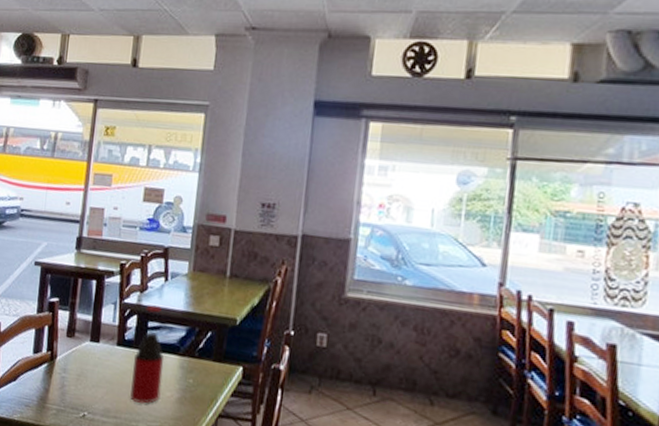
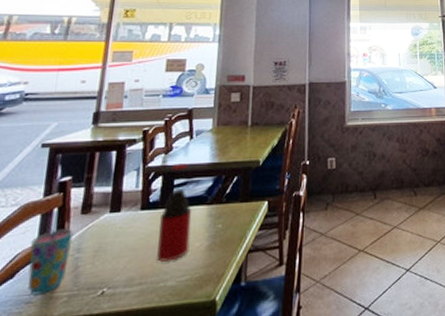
cup: none [26,328,61,402] -> present [26,211,74,295]

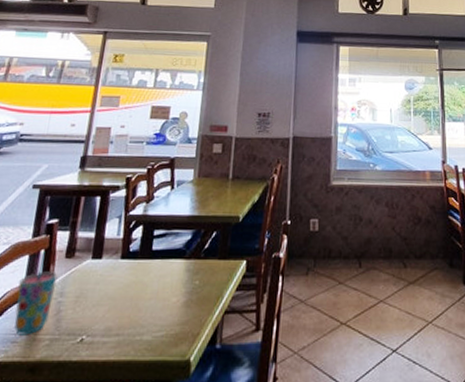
bottle: present [157,163,192,262] -> none [134,214,170,314]

